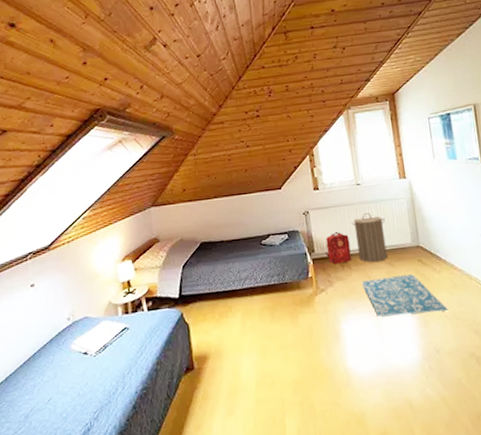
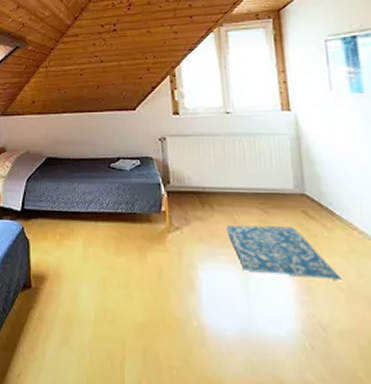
backpack: present [325,231,352,265] -> none [182,163,214,201]
laundry hamper: present [351,213,388,263] -> none [216,147,261,206]

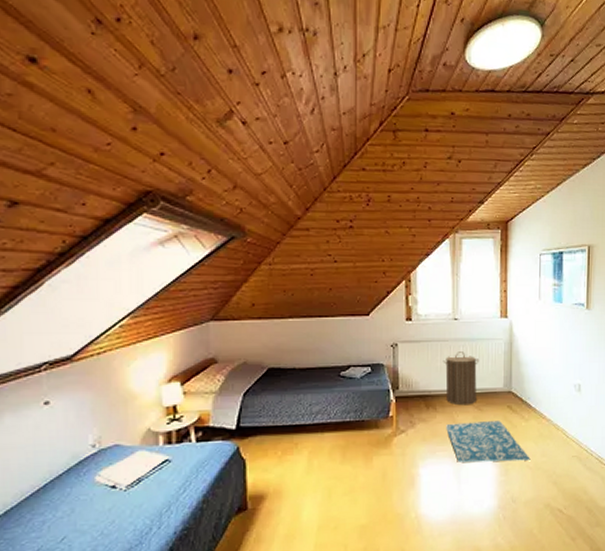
laundry hamper: none [216,147,261,206] -> present [443,352,480,406]

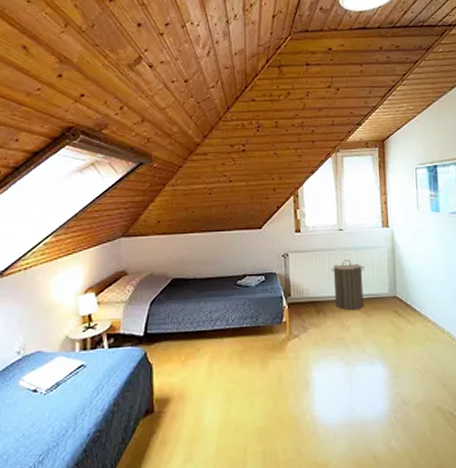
rug: present [446,421,531,462] -> none [336,325,419,366]

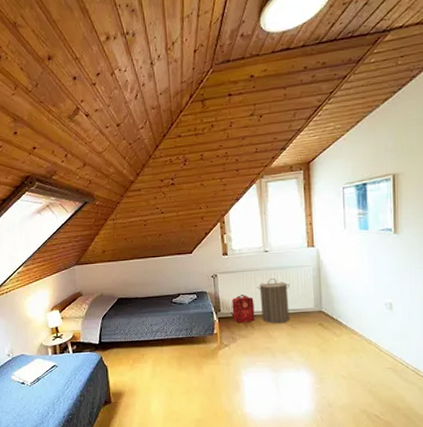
backpack: none [301,276,328,310] -> present [230,294,255,324]

